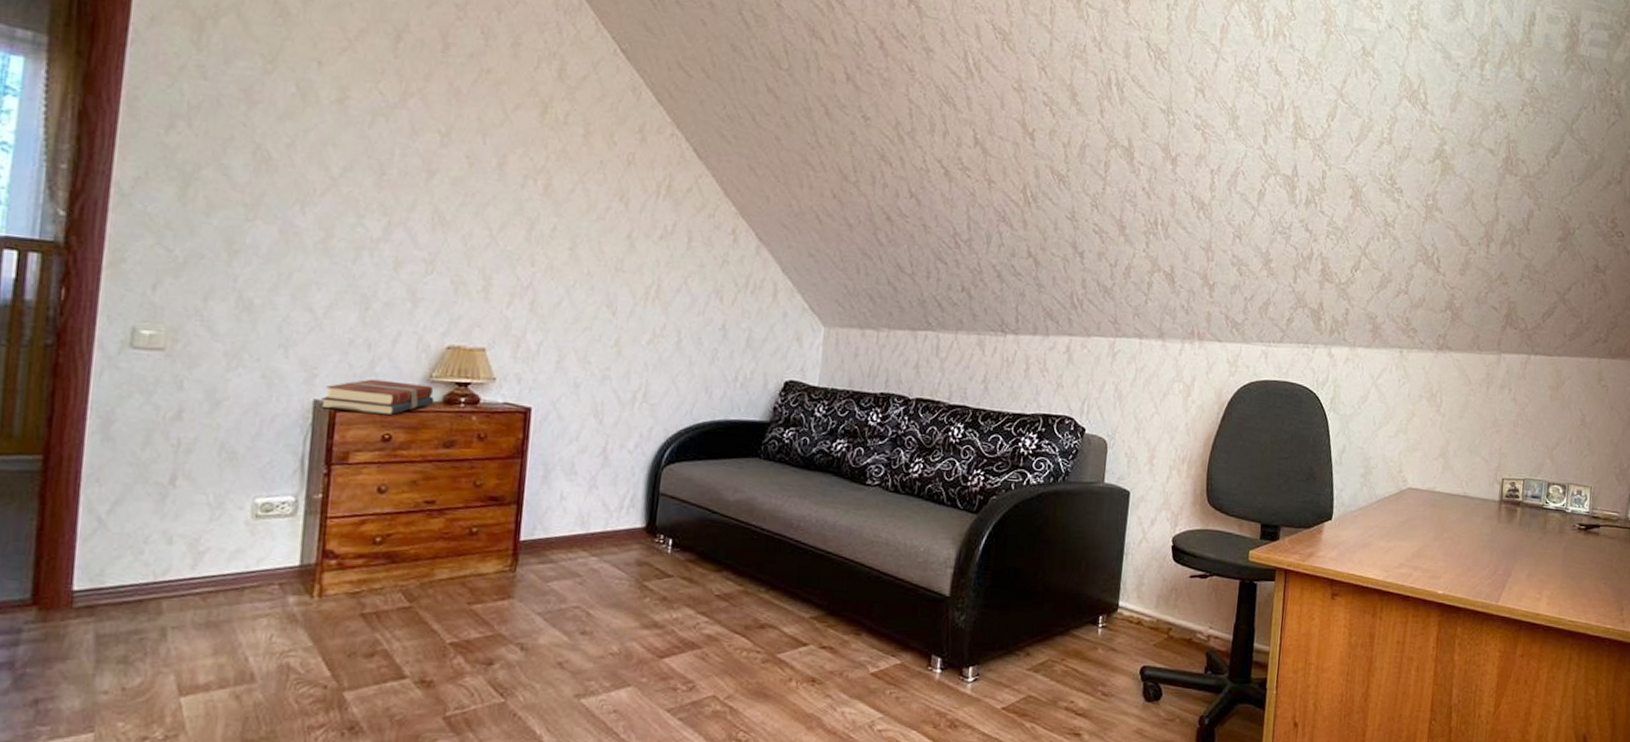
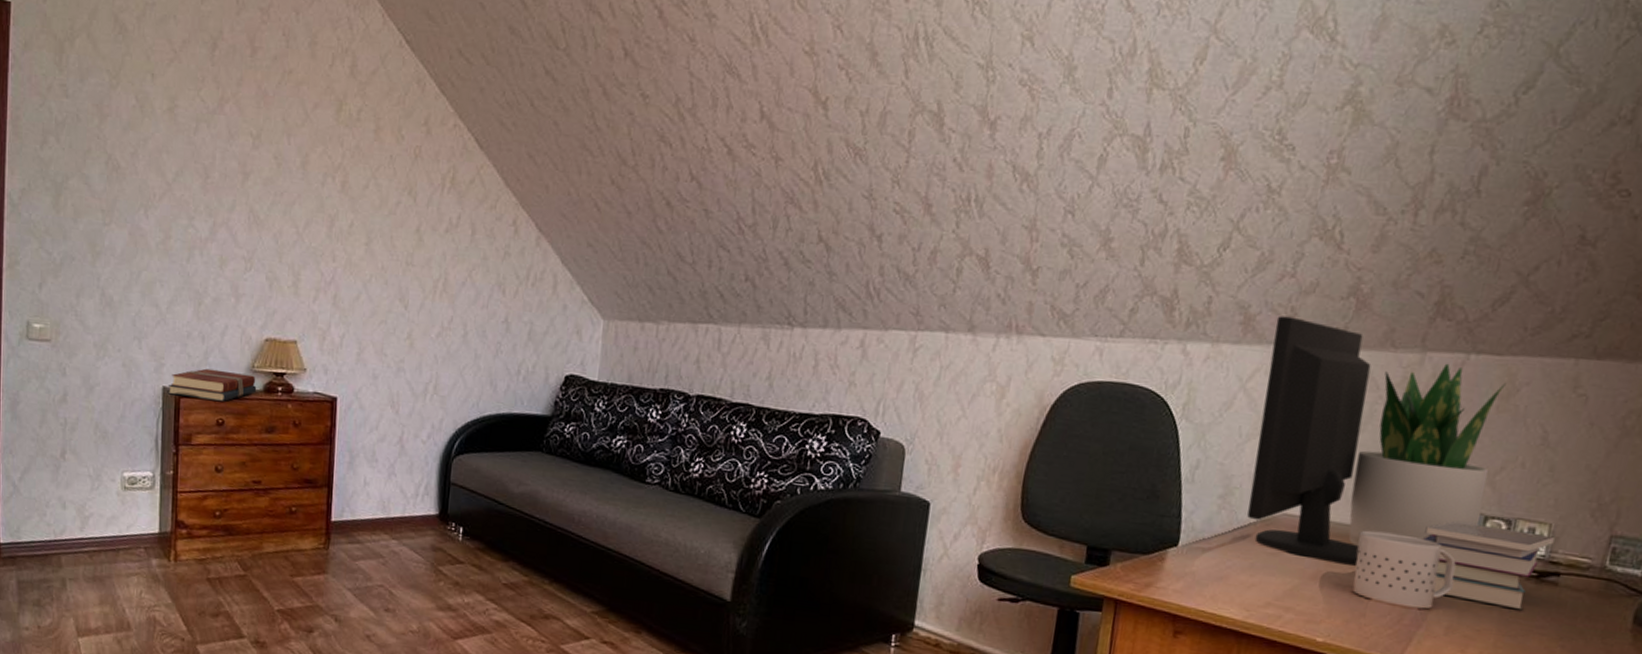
monitor: none [1383,325,1465,529] -> present [1247,315,1371,567]
planter: none [1456,362,1555,512] -> present [1348,363,1506,546]
mug: none [1461,498,1531,561] -> present [1352,530,1456,609]
books: none [1507,487,1594,557] -> present [1422,520,1555,611]

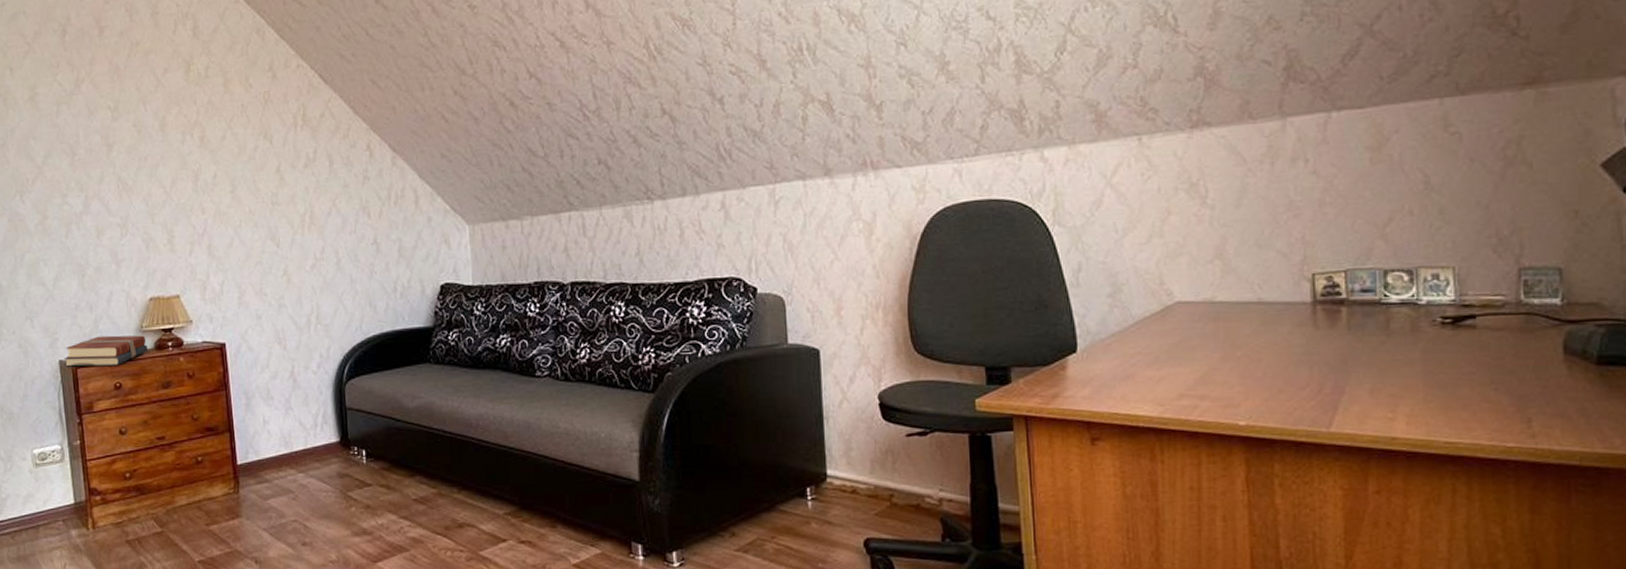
monitor: present [1247,315,1371,567] -> none [1128,106,1264,344]
planter: present [1348,363,1506,546] -> none [1239,125,1380,322]
mug: present [1352,530,1456,609] -> none [1258,302,1367,376]
books: present [1422,520,1555,611] -> none [1324,279,1461,360]

